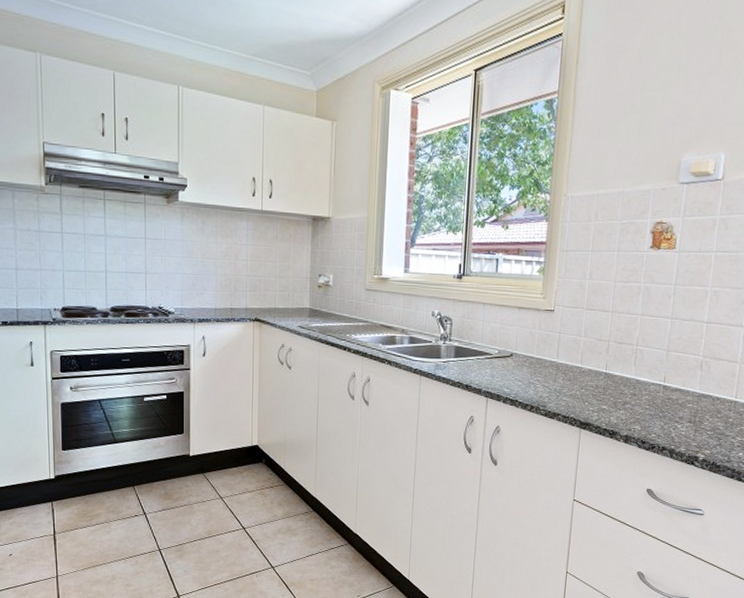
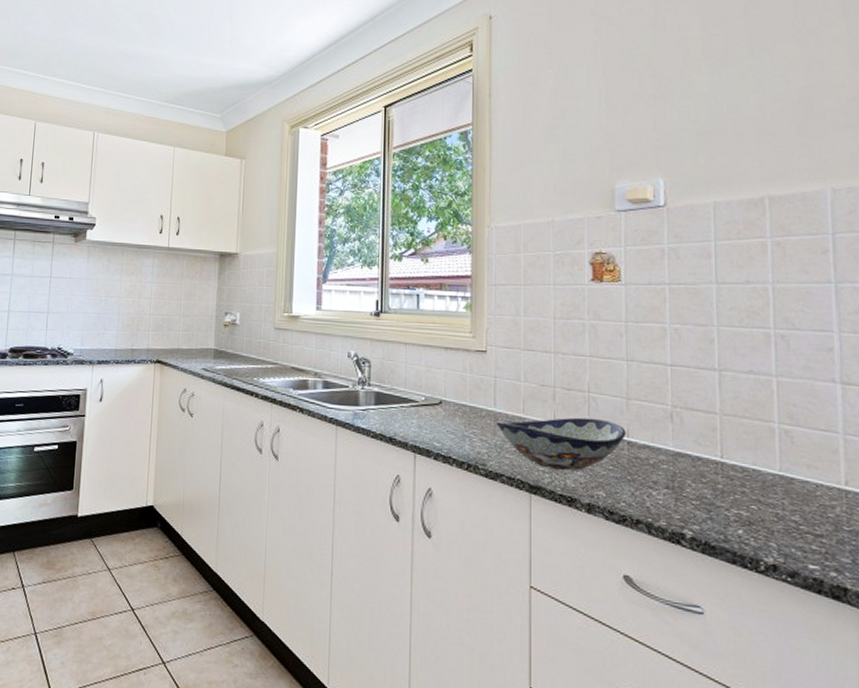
decorative bowl: none [557,366,663,410] -> present [496,417,626,470]

